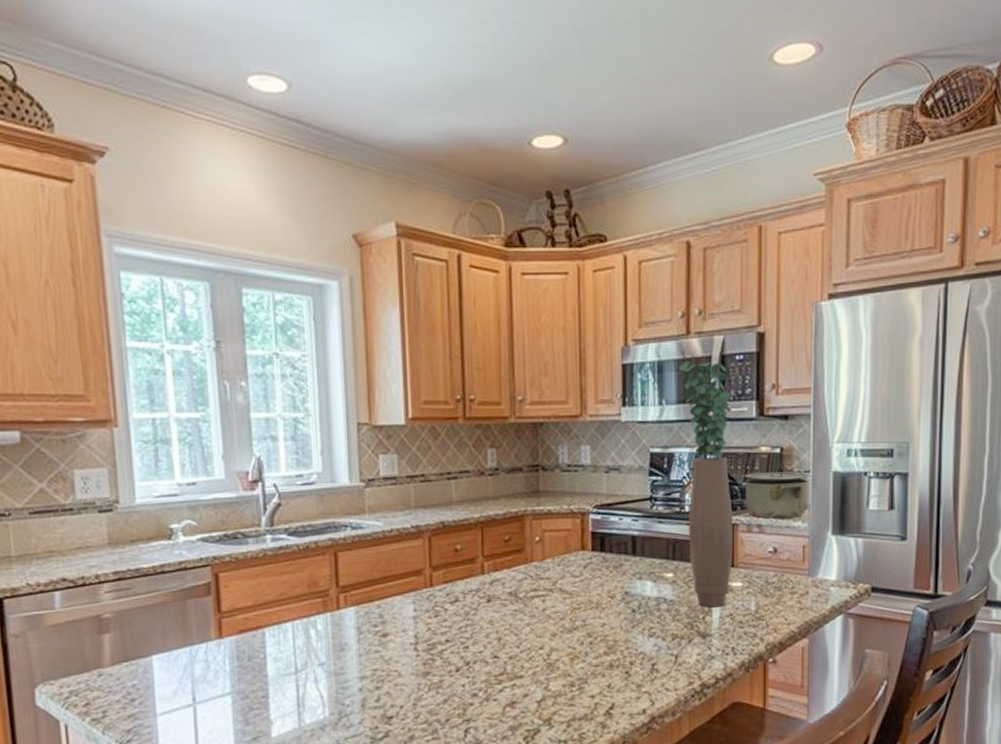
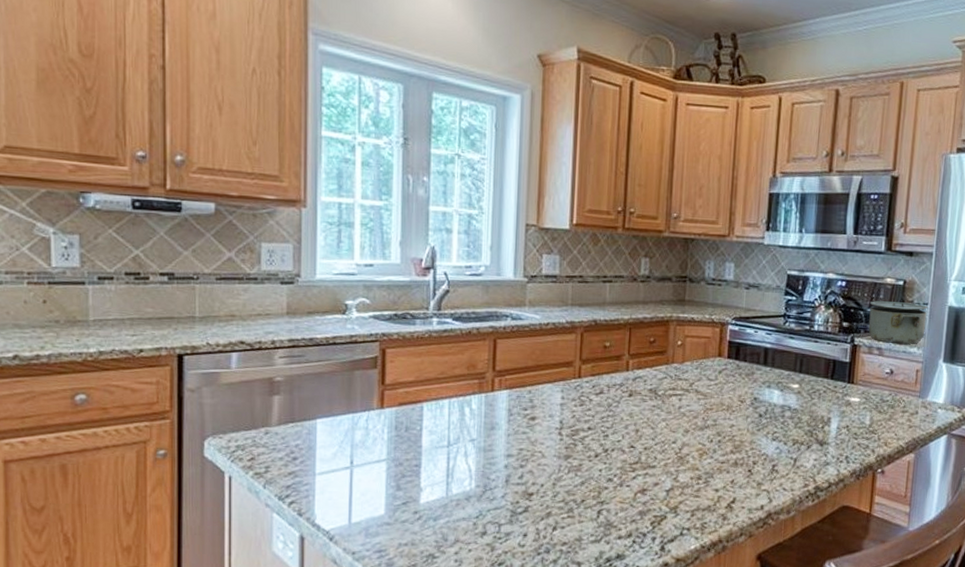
vase: present [678,351,734,608] -> none [815,186,865,419]

